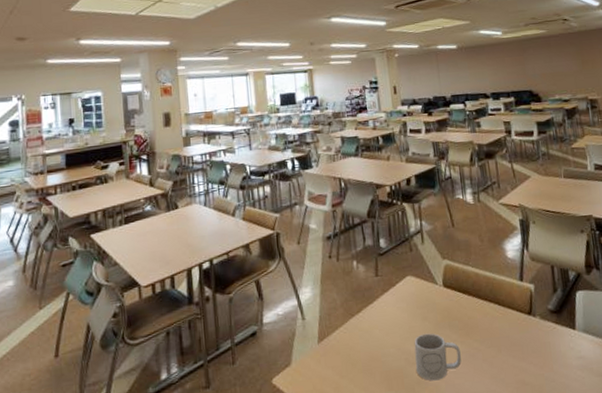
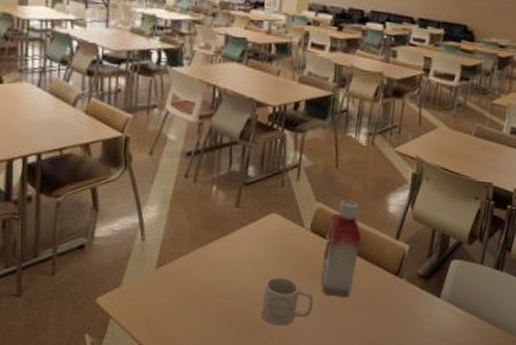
bottle: none [458,253,493,345] -> present [321,199,361,299]

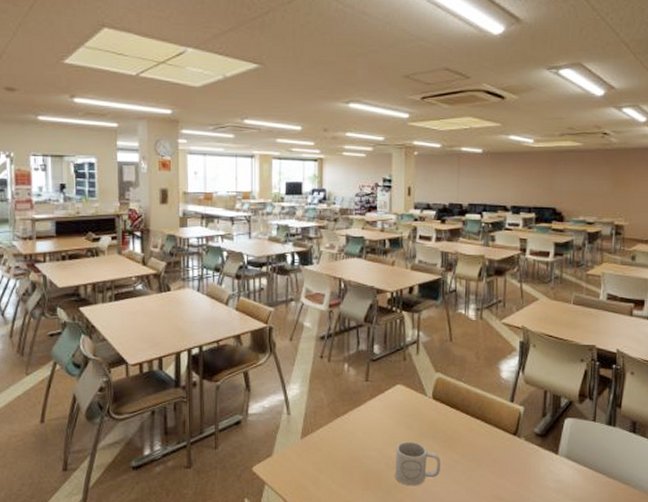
bottle: present [321,199,361,299] -> none [446,369,478,459]

